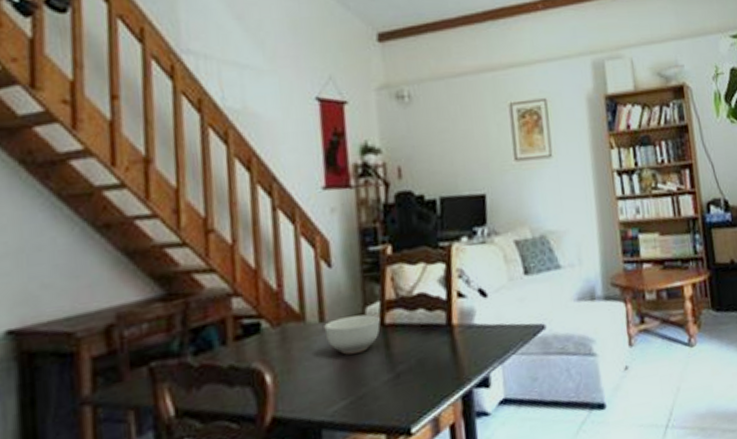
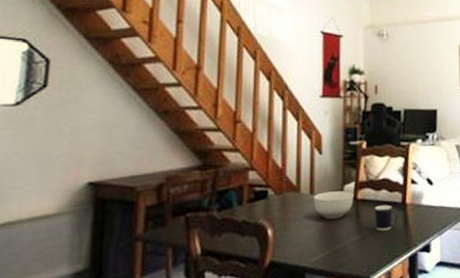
mug: none [409,328,443,365] -> present [374,205,398,231]

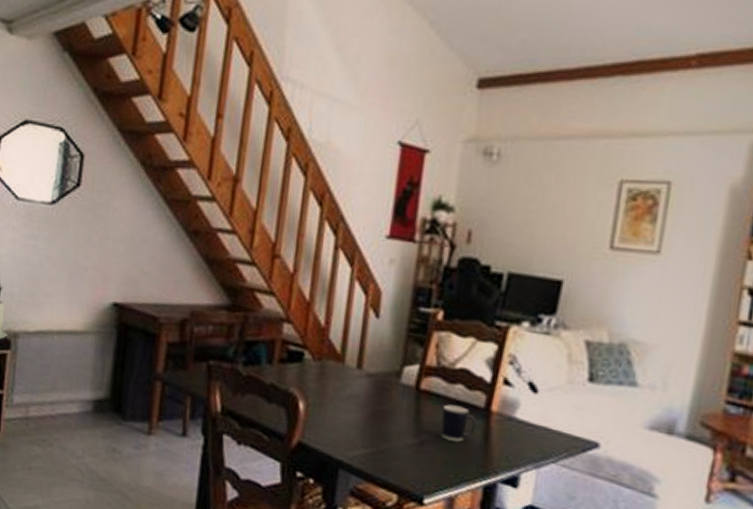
bowl: present [313,190,354,219] -> none [359,369,416,409]

